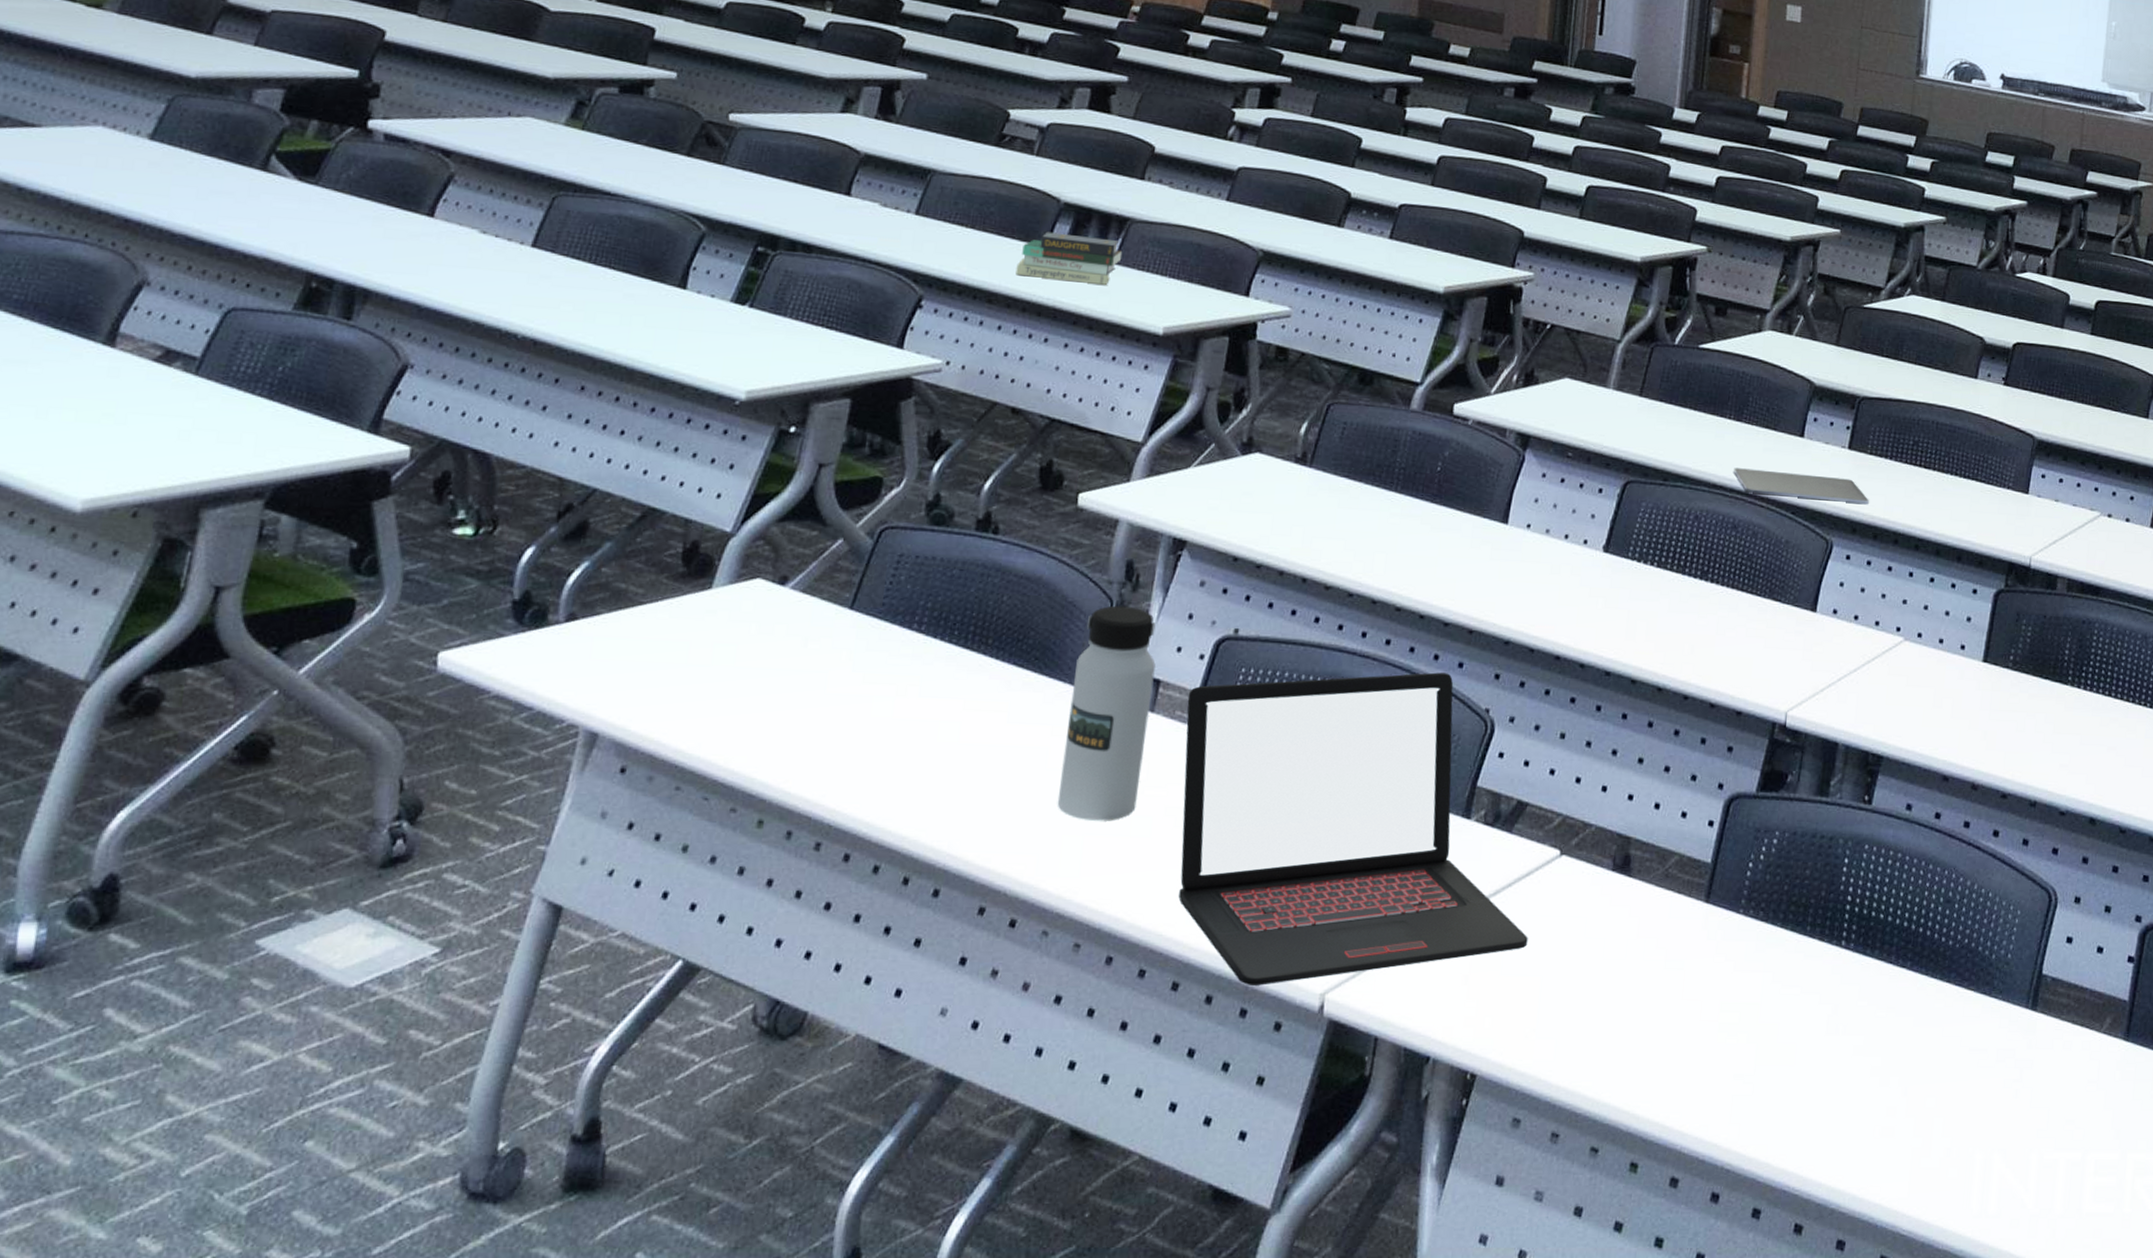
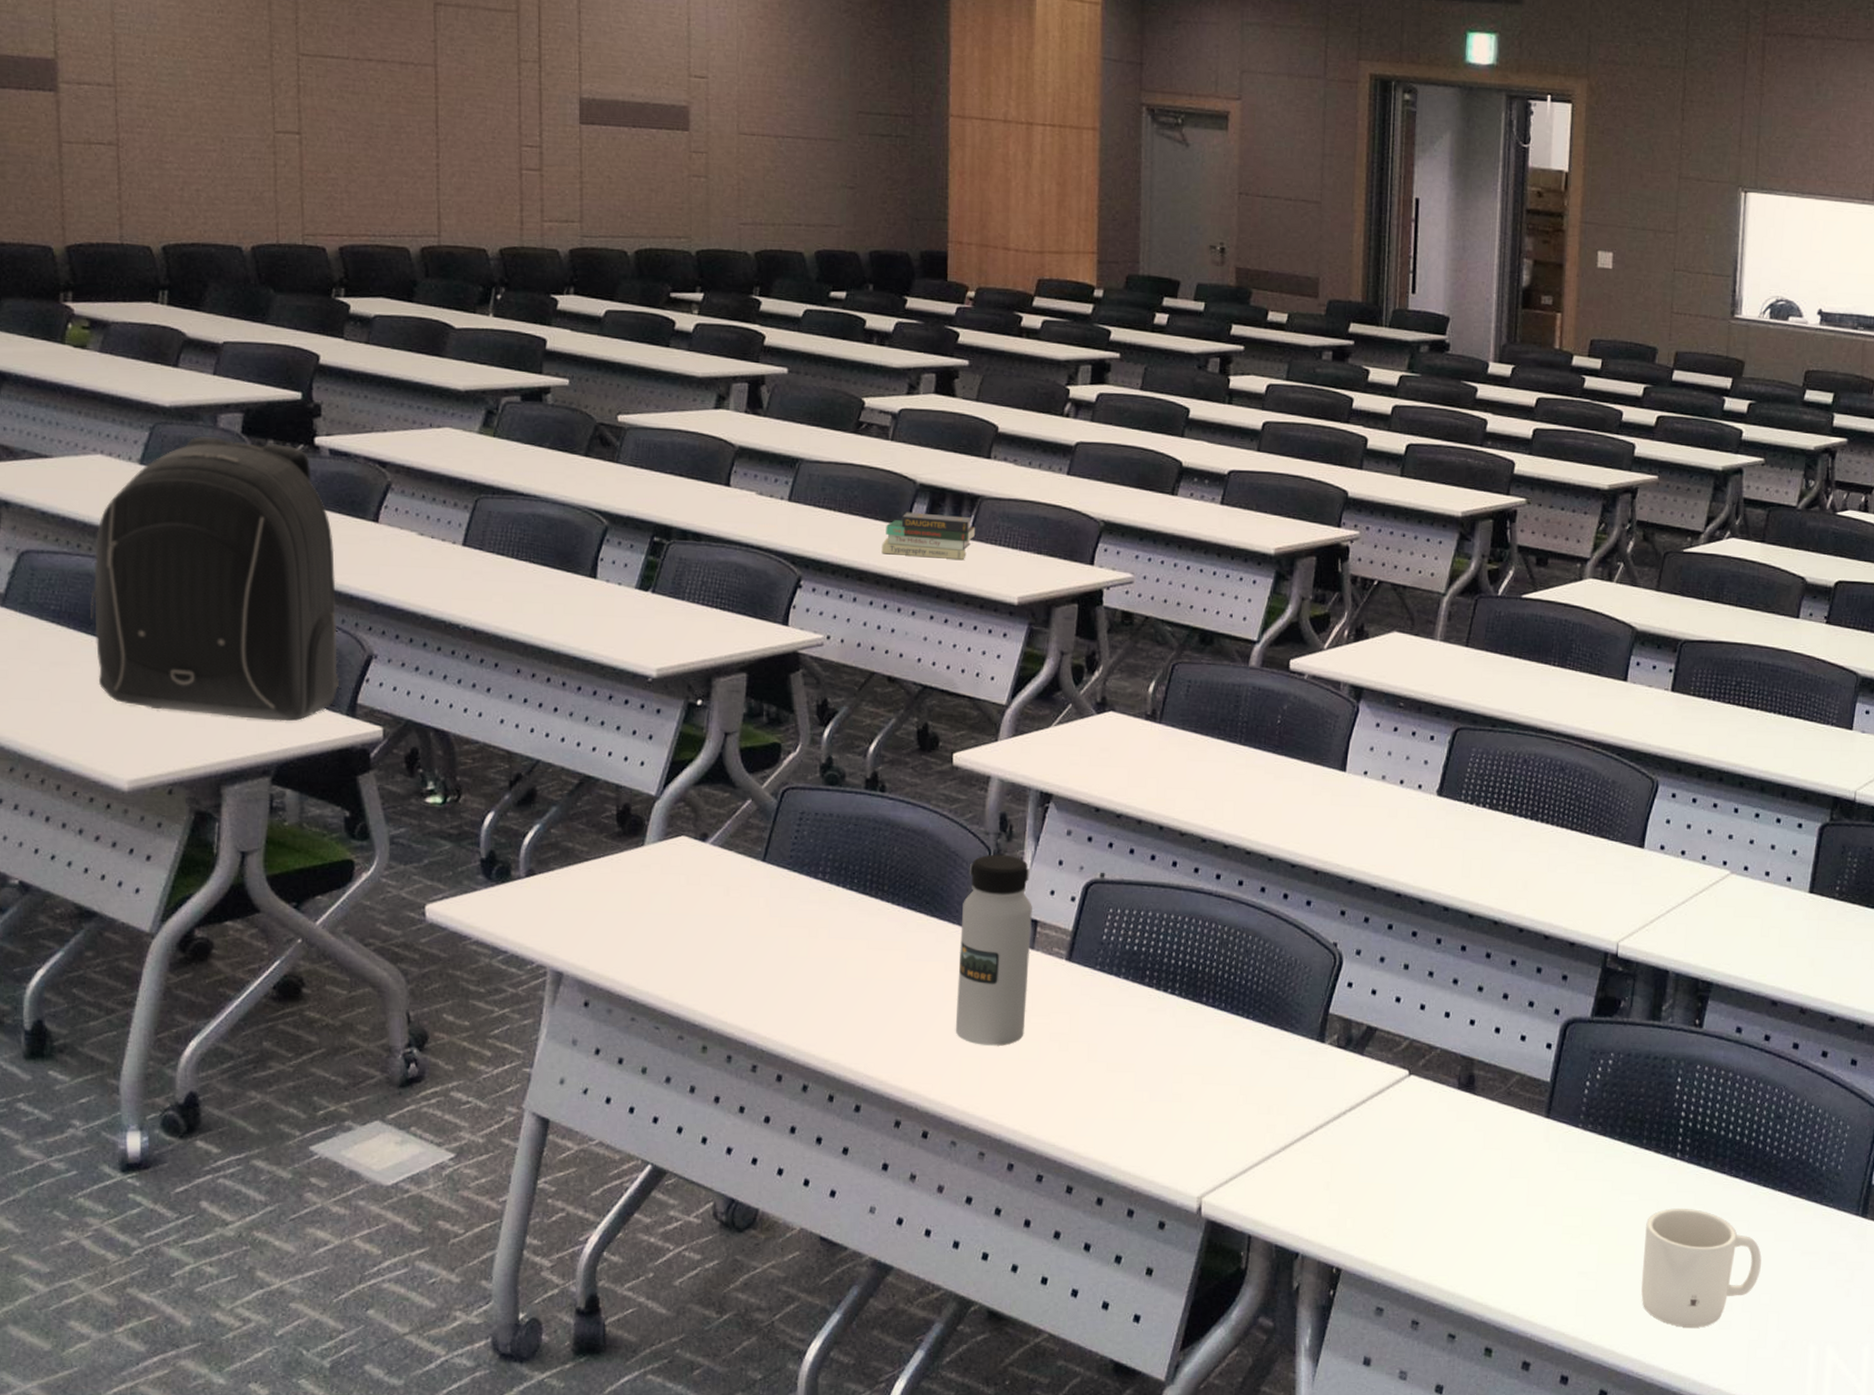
backpack: none [62,112,377,436] -> present [90,436,339,721]
laptop: present [1178,672,1528,987] -> none [1063,910,1383,1191]
tablet: present [1734,468,1869,504] -> none [1559,712,1693,744]
mug: none [1800,1002,1928,1135] -> present [1641,1208,1762,1328]

